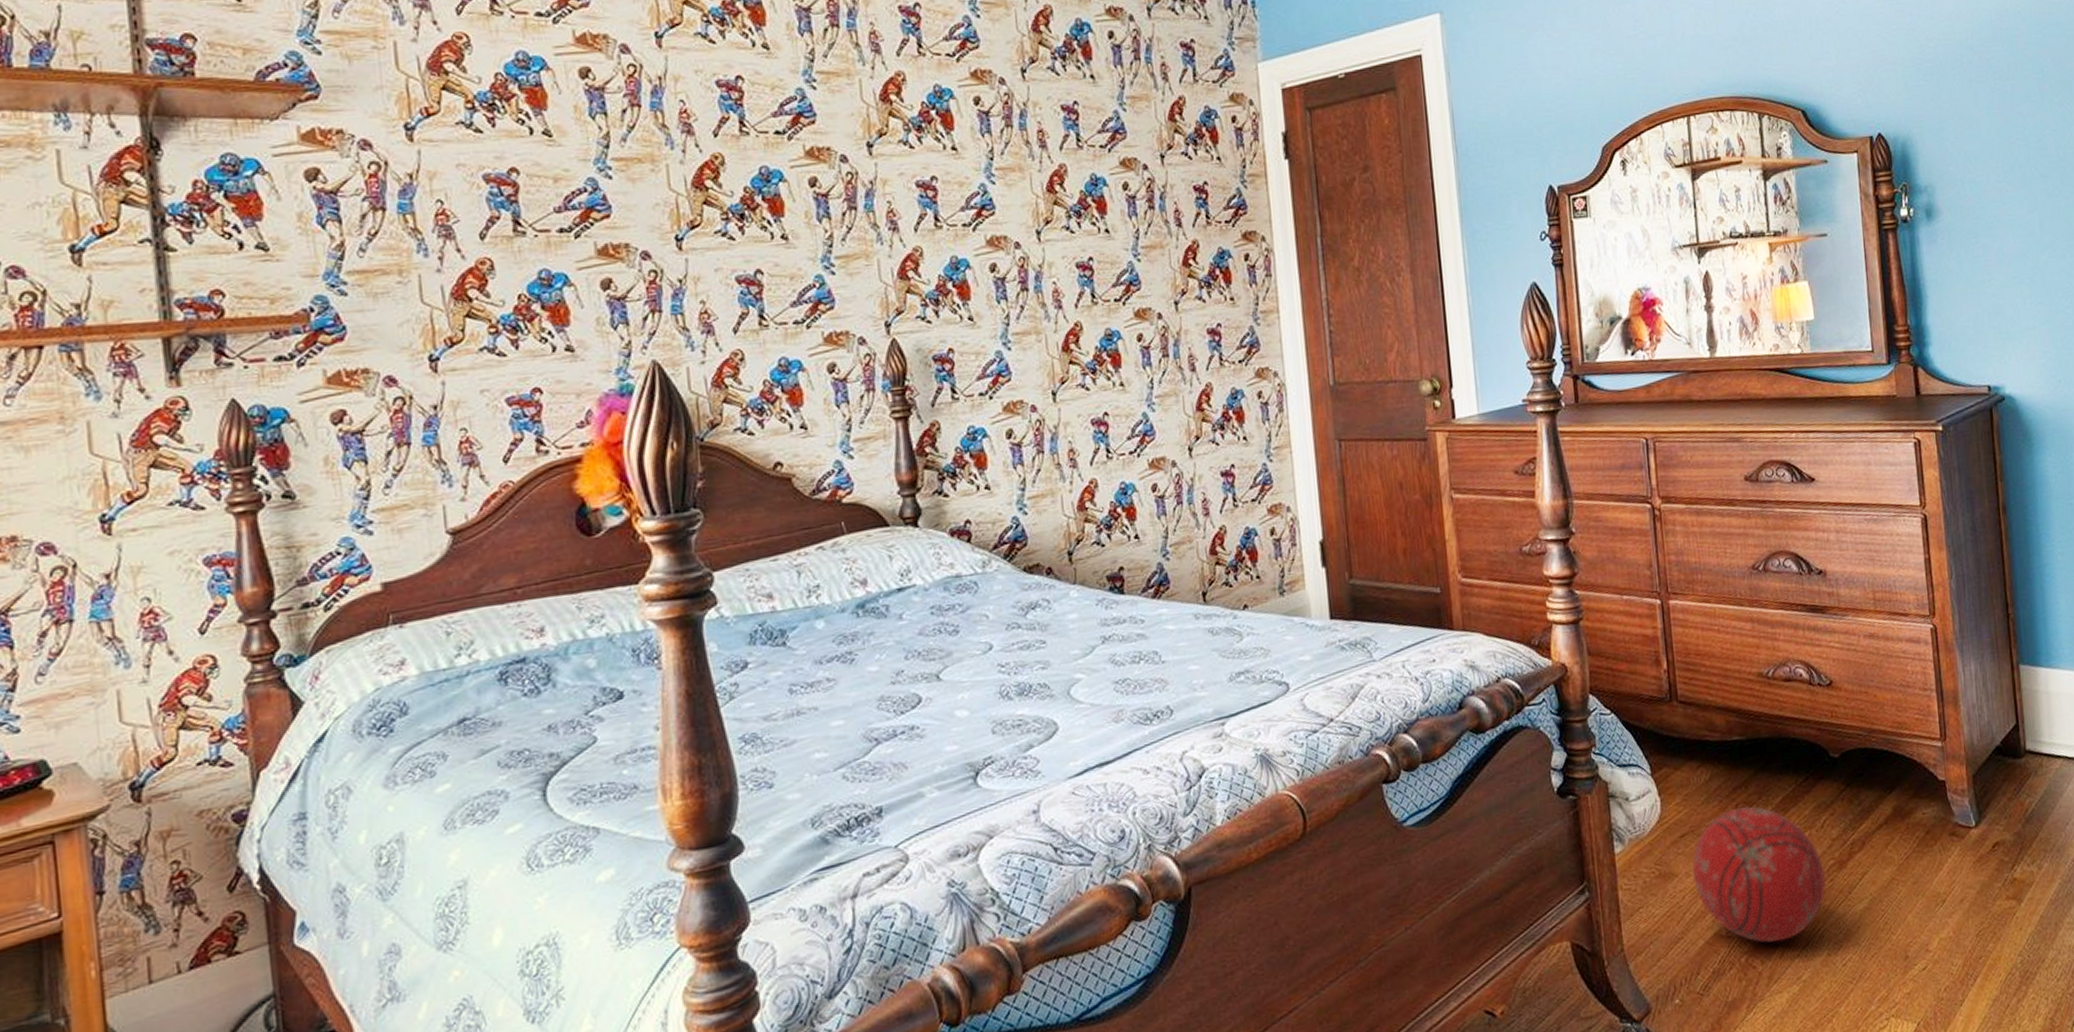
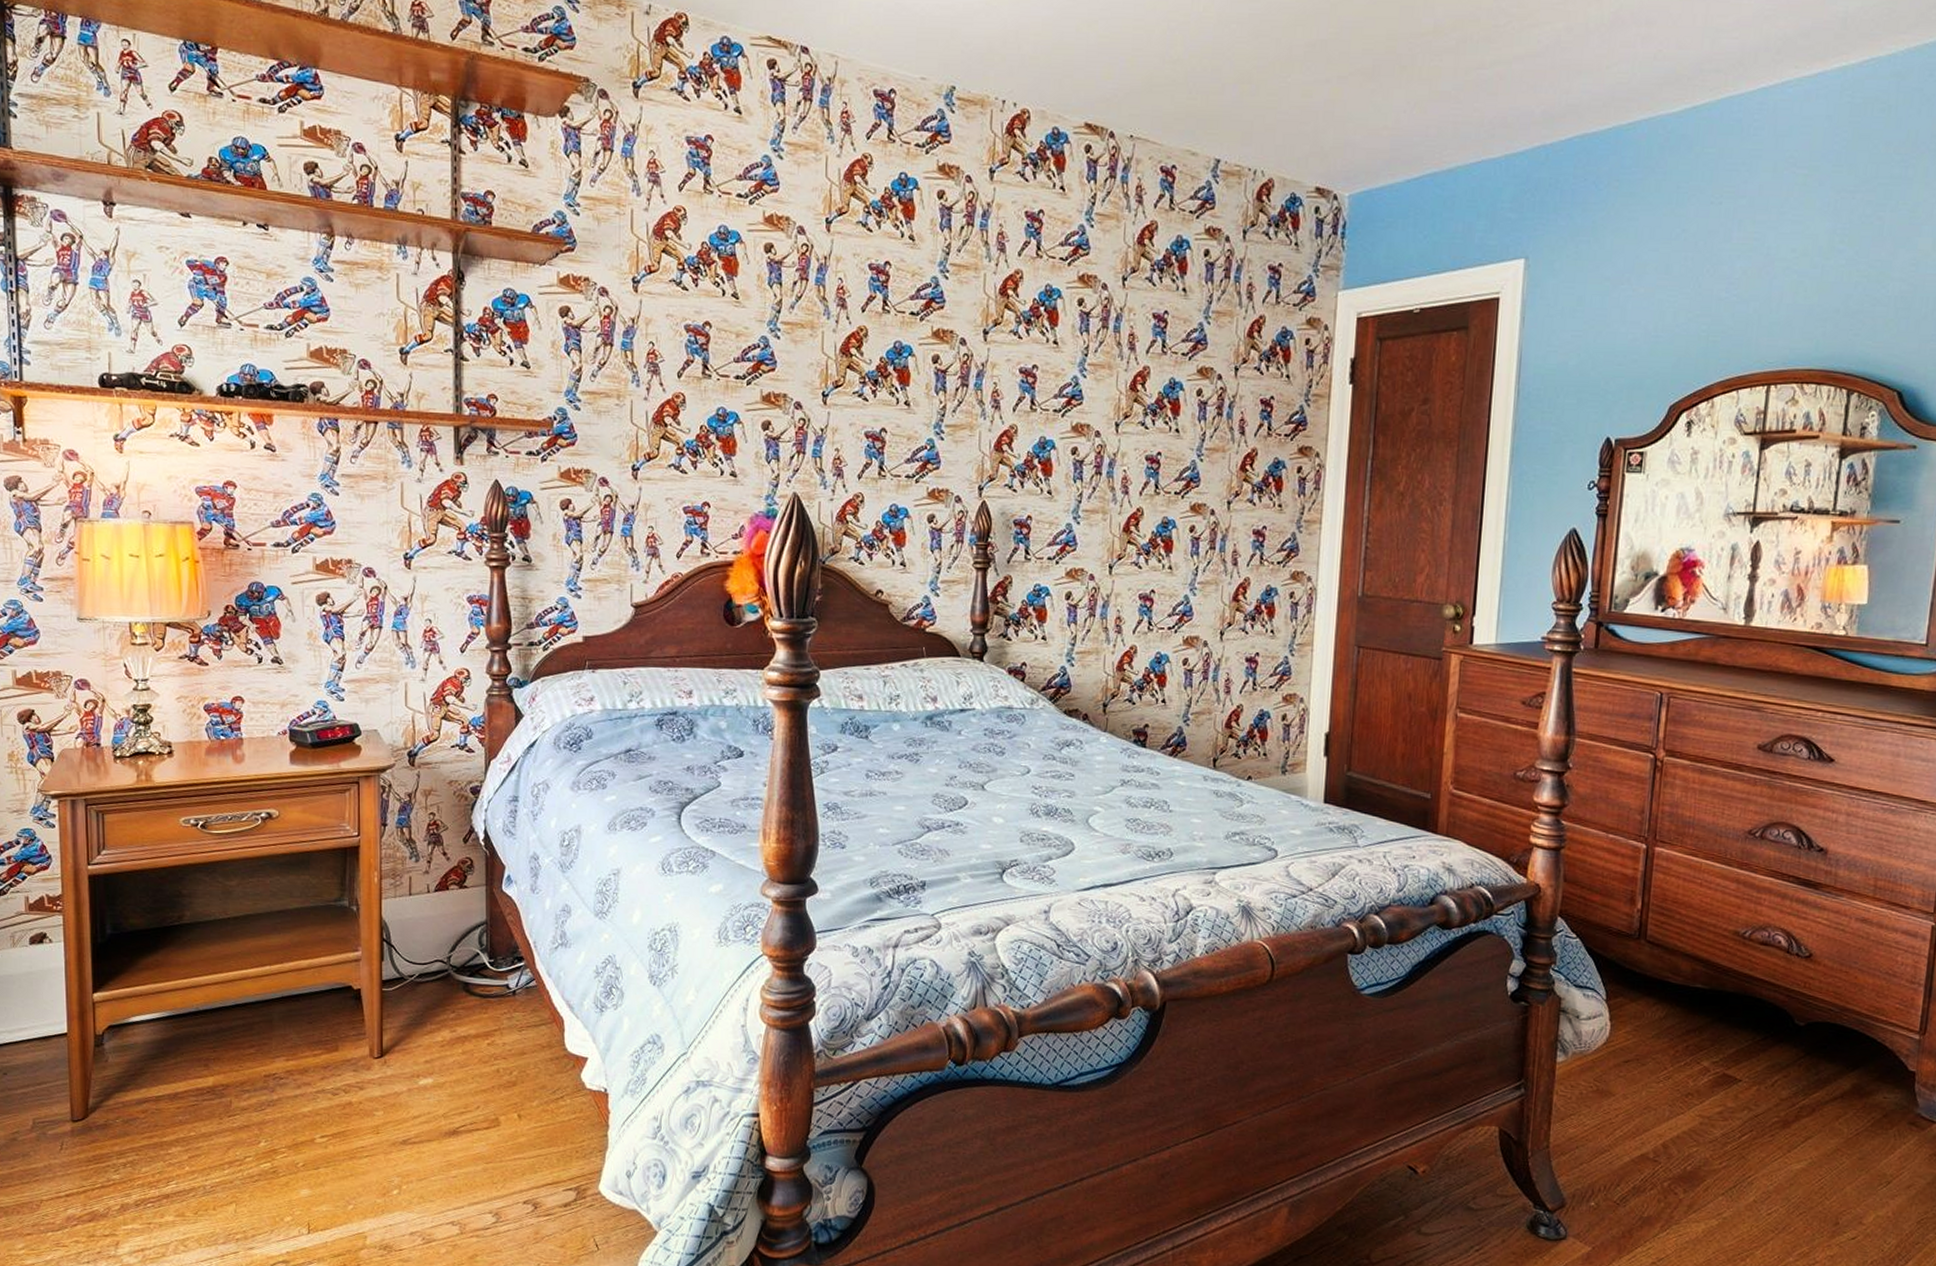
ball: present [1692,806,1826,943] -> none [1629,1048,1767,1178]

